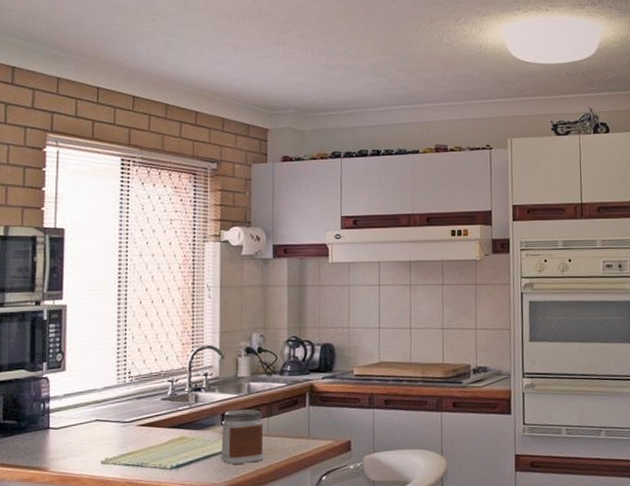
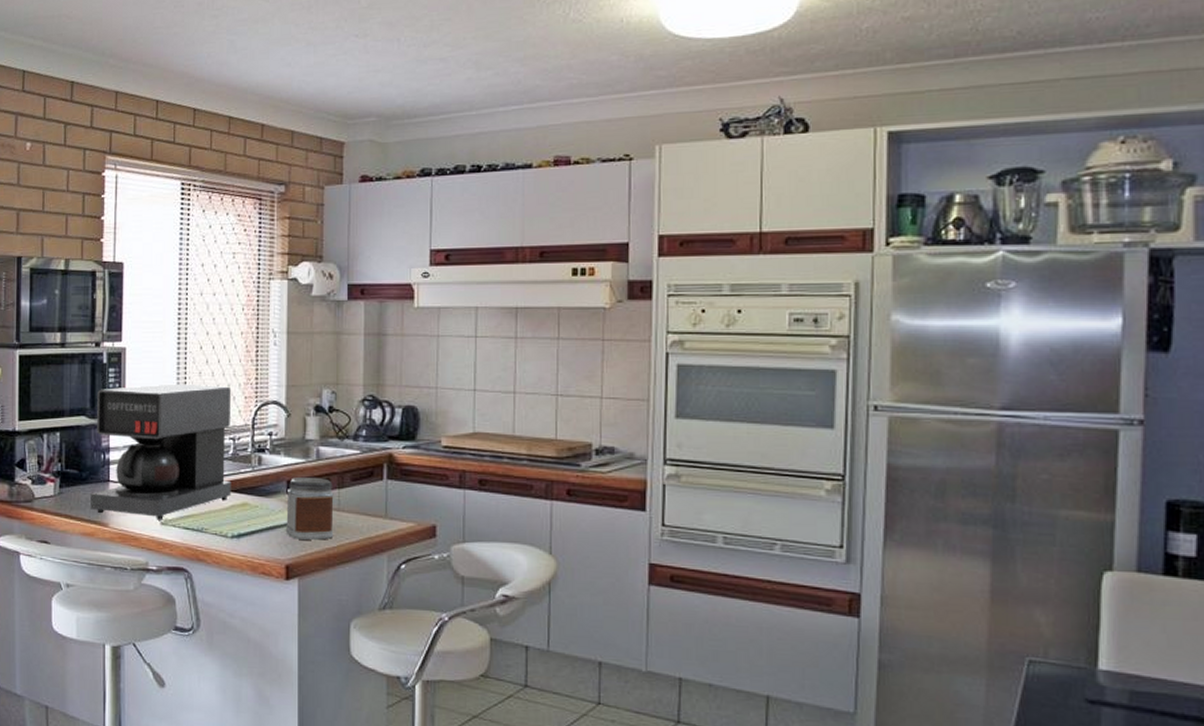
coffee maker: none [29,334,170,460] -> present [91,383,232,520]

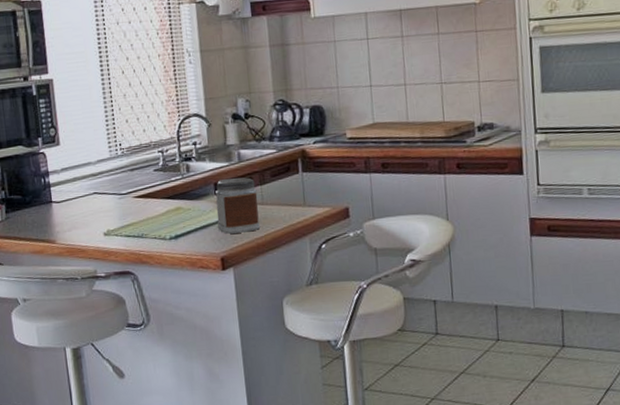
coffee maker: present [91,383,232,520] -> none [31,105,166,233]

